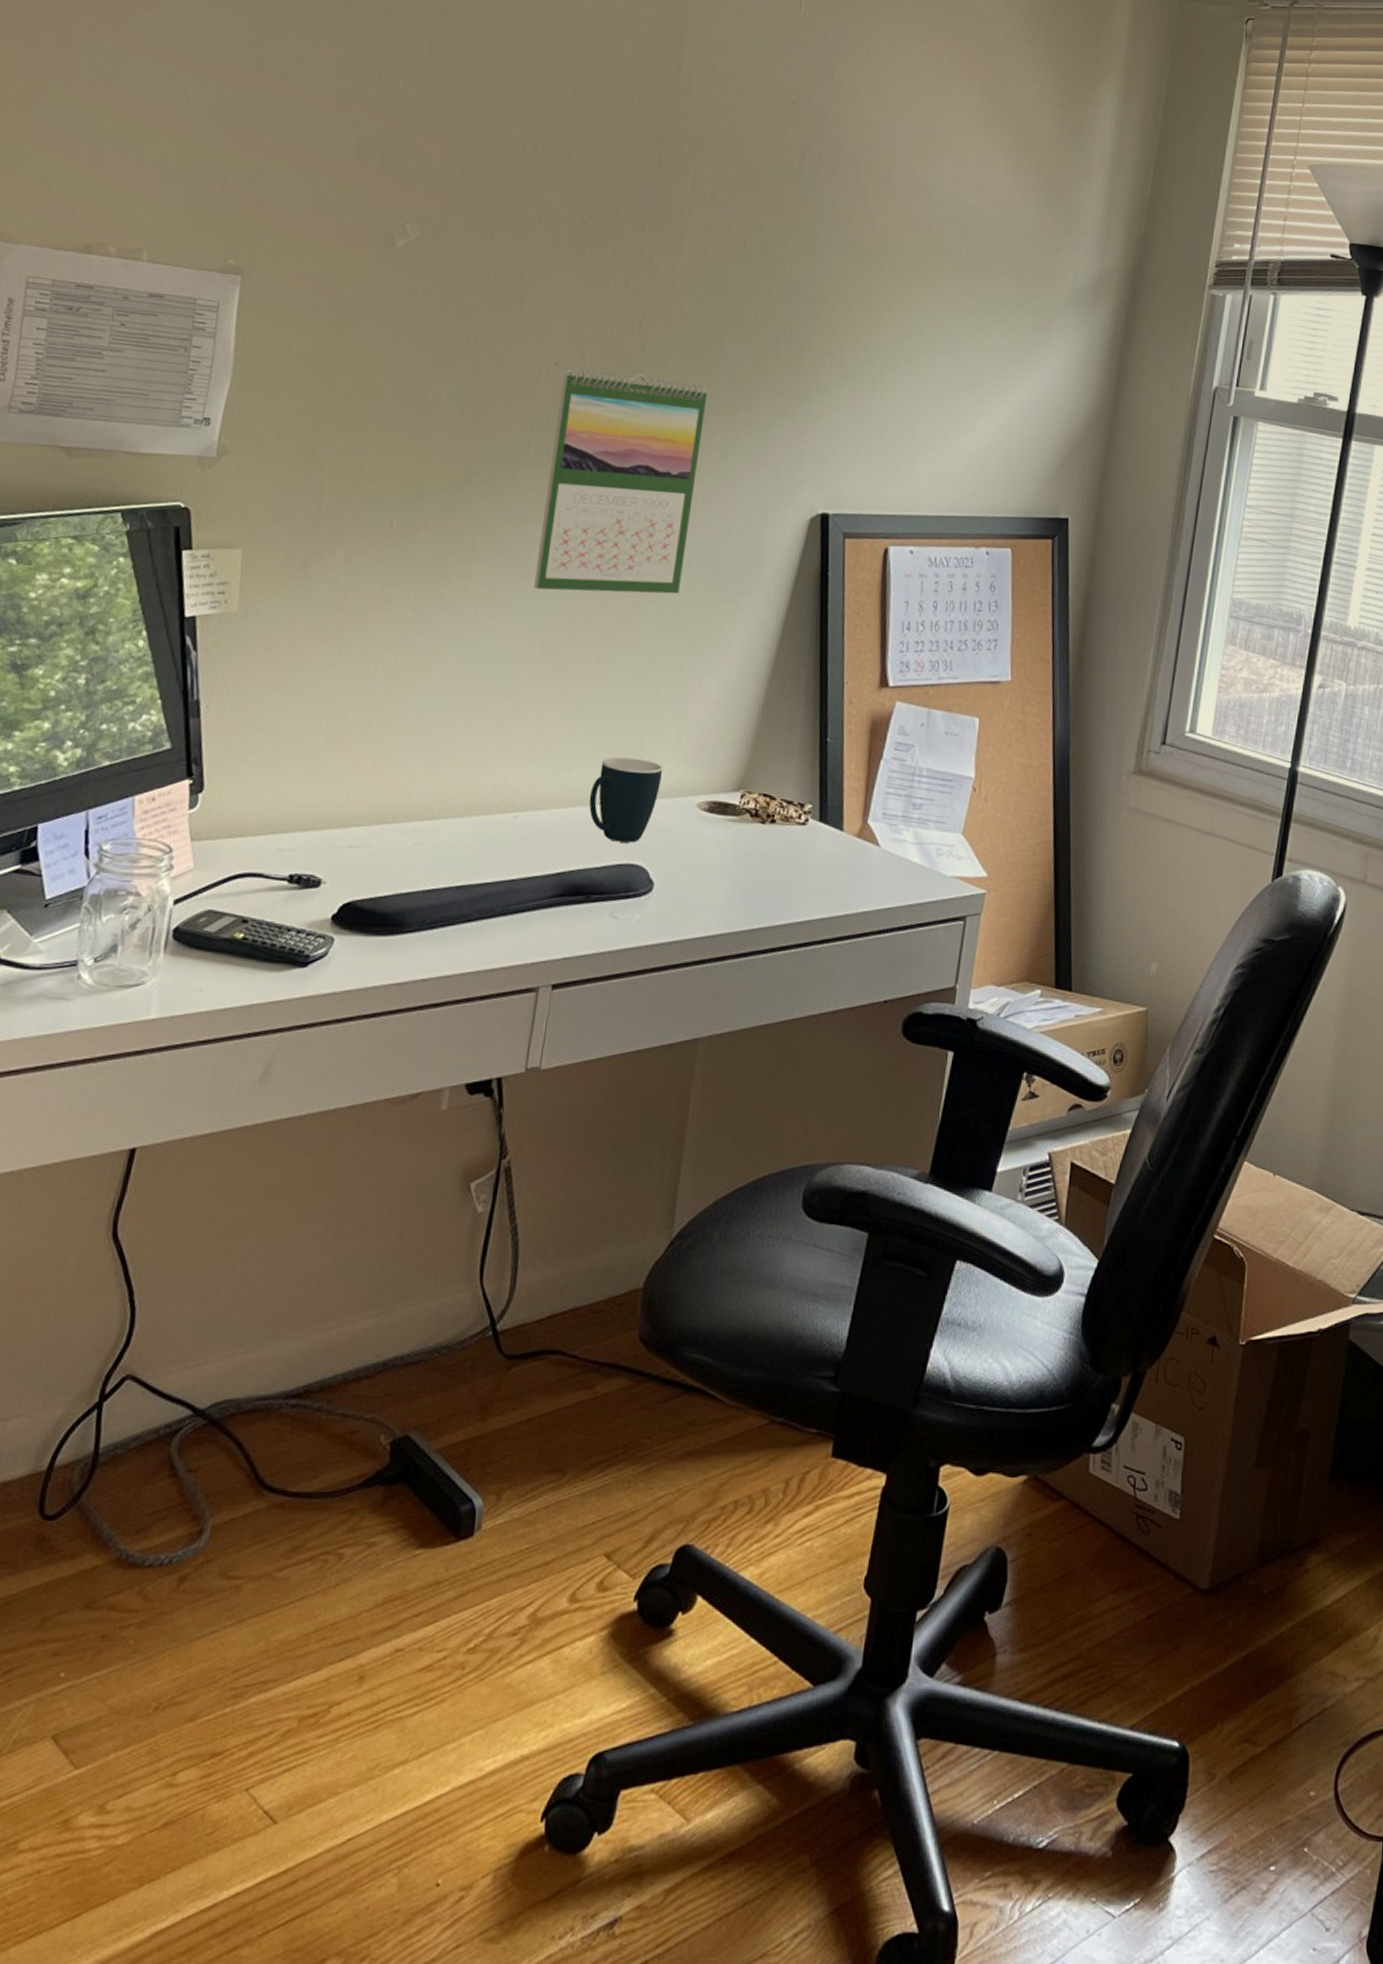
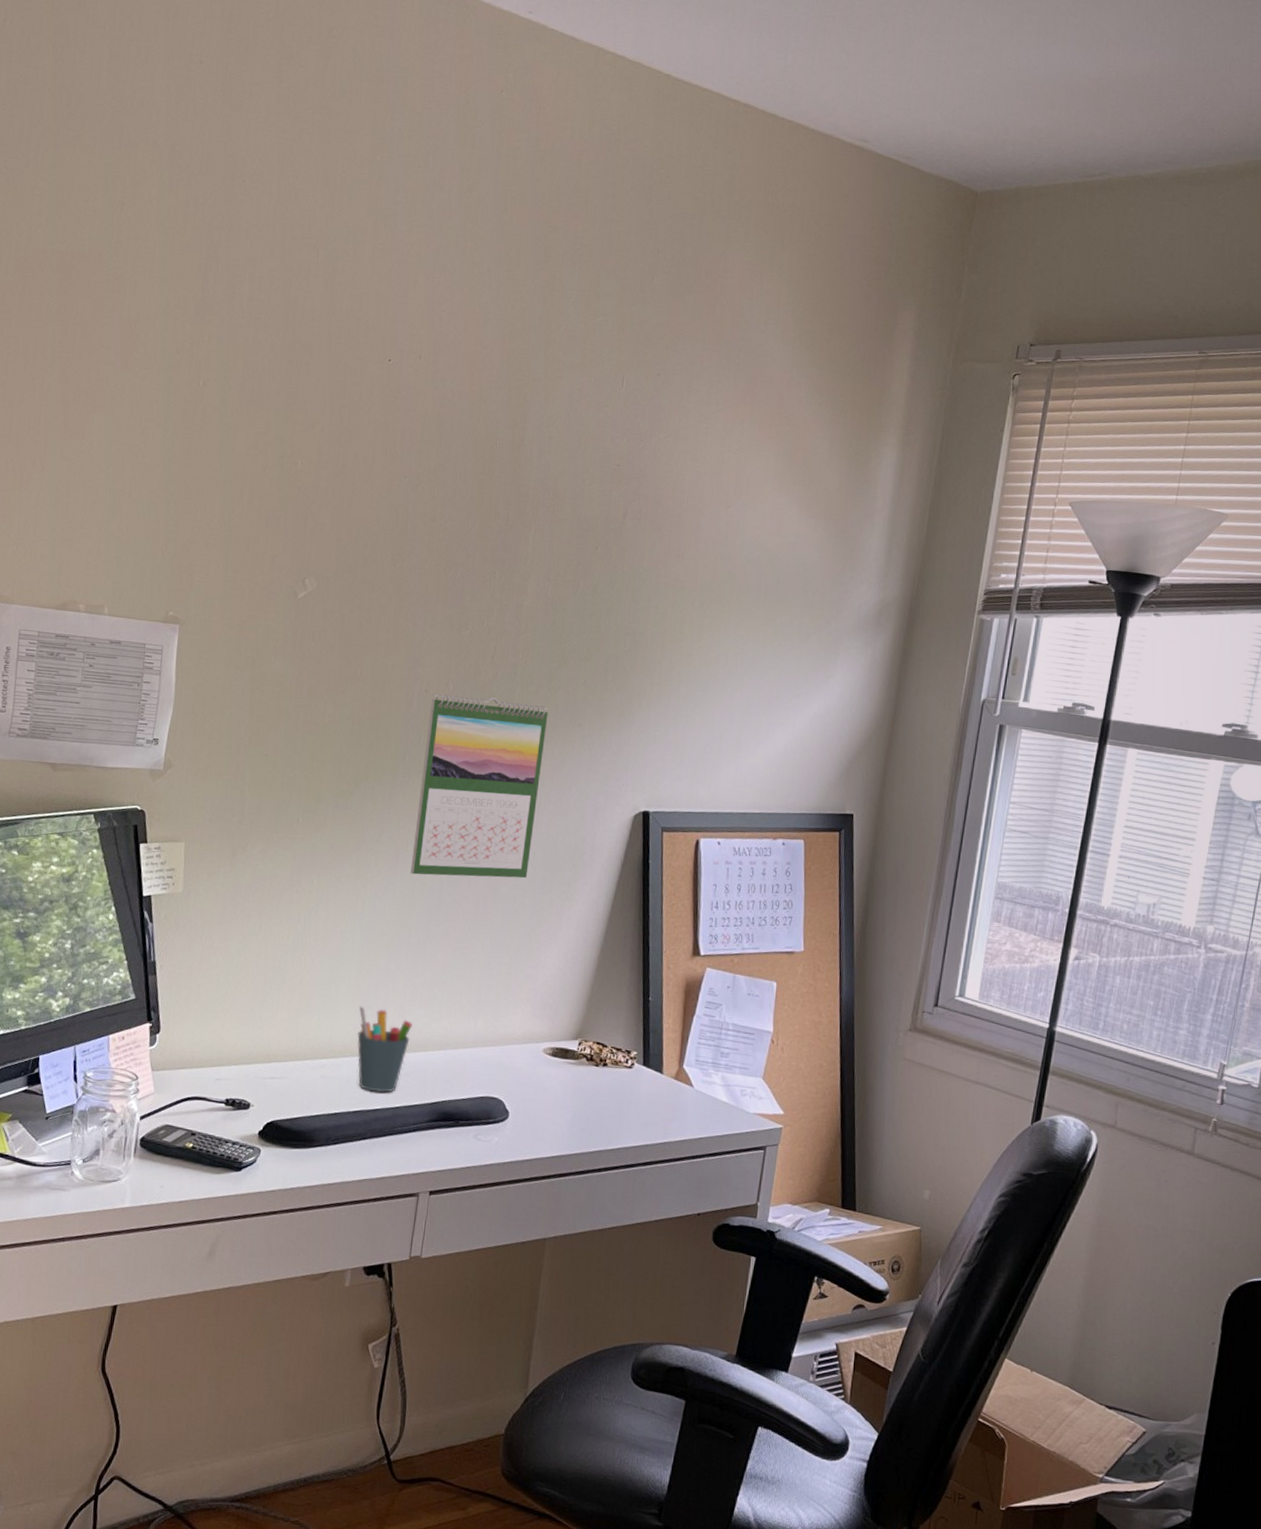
pen holder: none [462,753,533,862] -> present [357,1006,412,1093]
mug: present [589,757,663,843] -> none [456,1010,516,1080]

